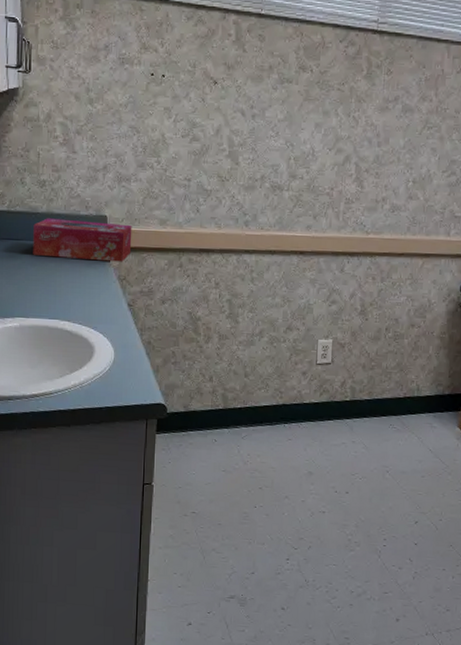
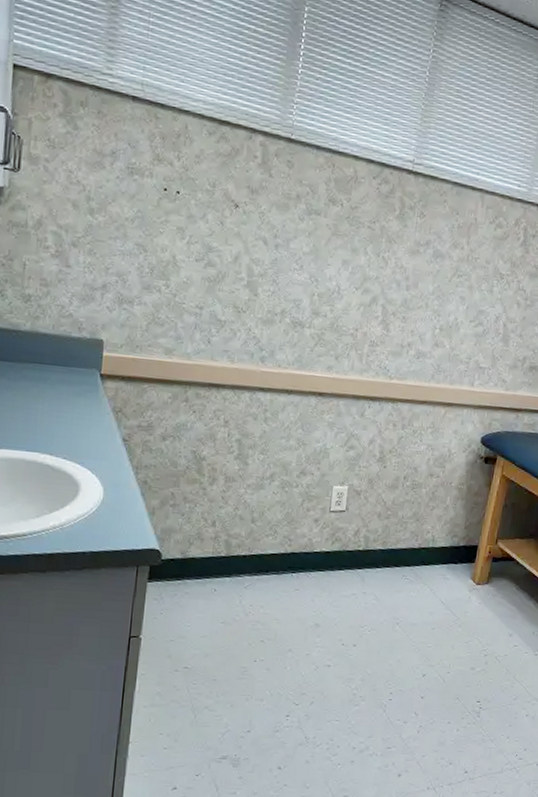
tissue box: present [33,218,132,262] -> none [11,337,133,392]

